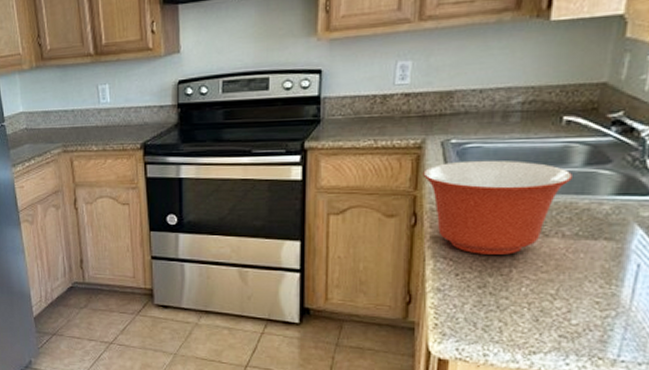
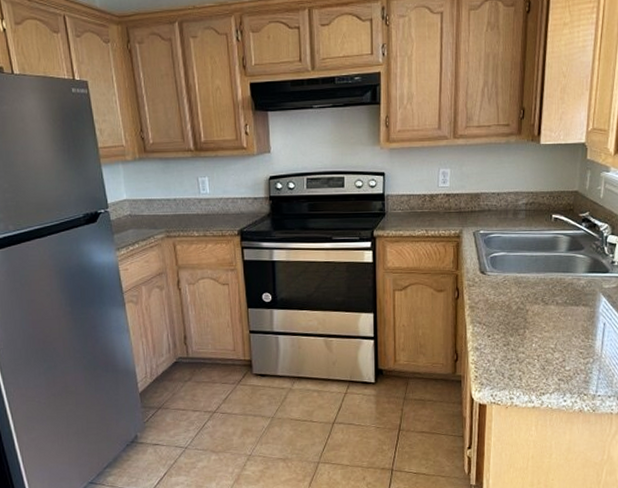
mixing bowl: present [423,160,574,255] -> none [462,246,561,320]

